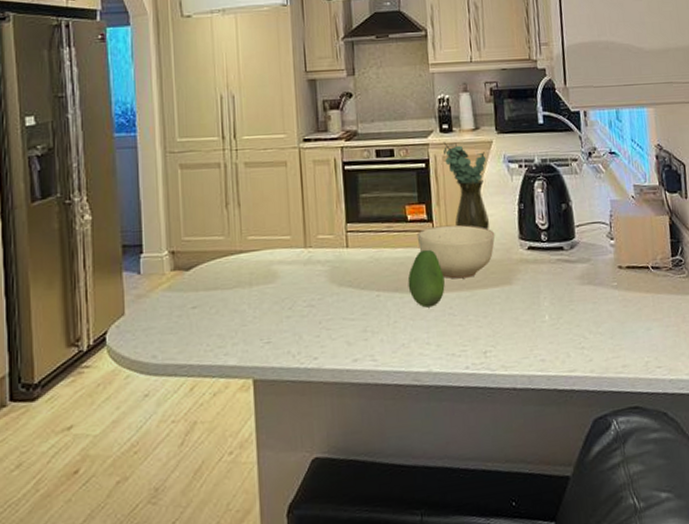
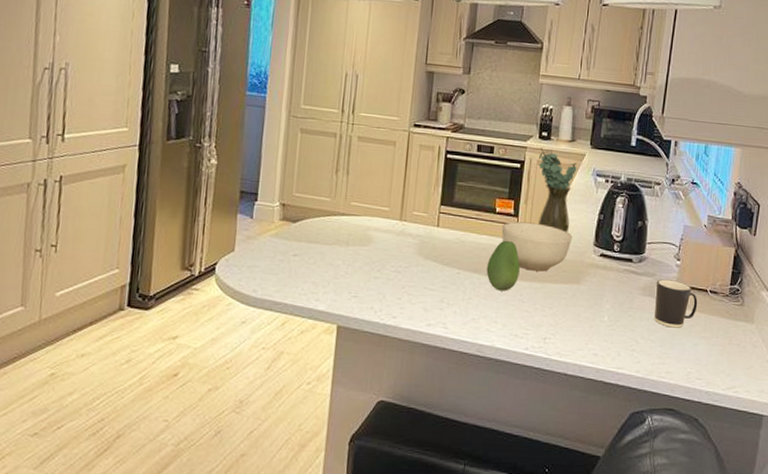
mug: none [593,262,642,316] -> present [654,279,698,328]

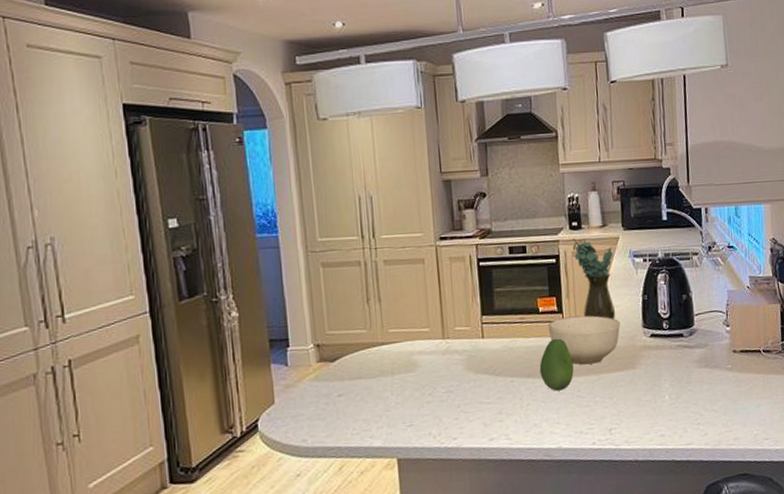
mug: present [654,279,698,328] -> none [709,346,754,395]

